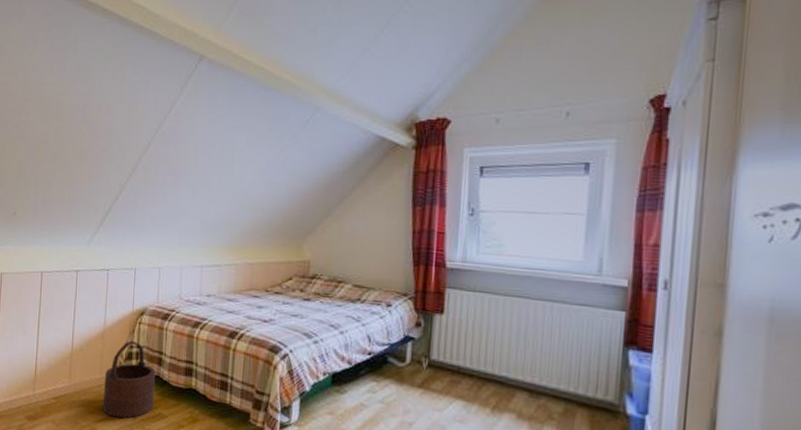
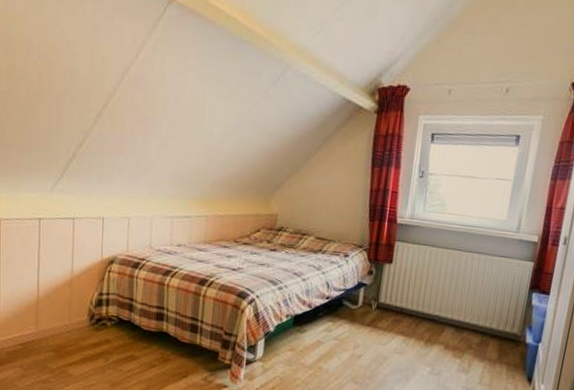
wooden bucket: present [103,341,156,418] -> none [74,288,127,361]

